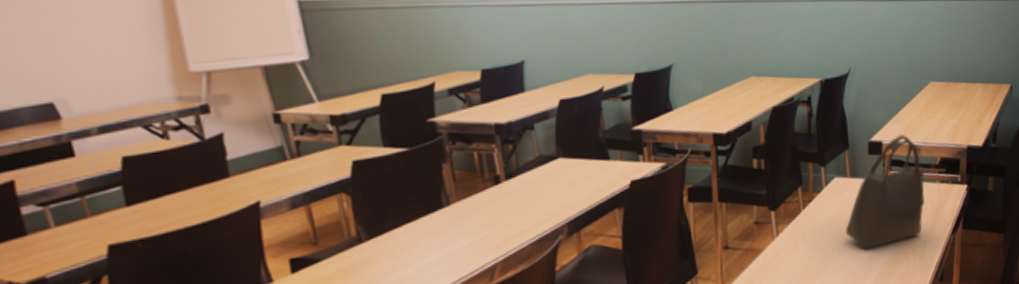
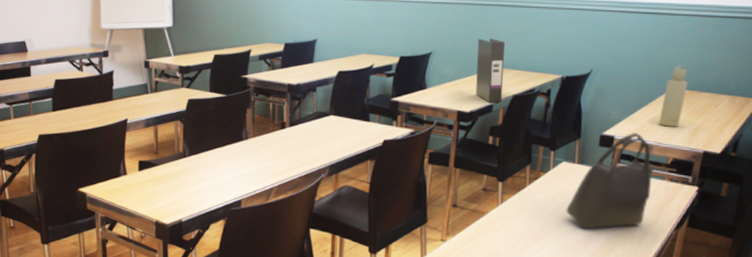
binder: none [723,40,761,120] -> present [476,37,506,103]
bottle: none [922,54,944,125] -> present [659,64,688,127]

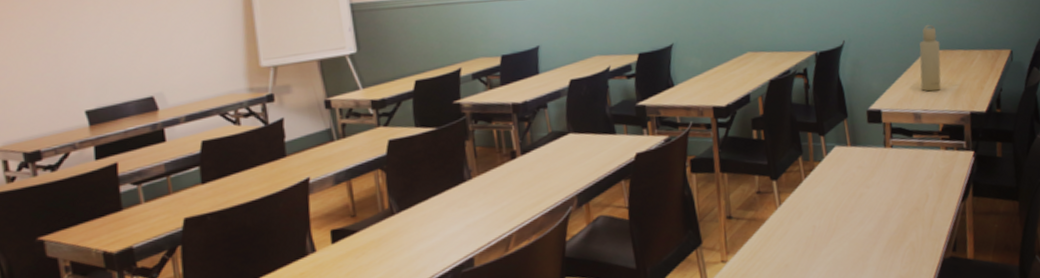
binder: present [476,37,506,103] -> none [720,19,759,93]
handbag: present [566,133,654,229] -> none [848,103,931,218]

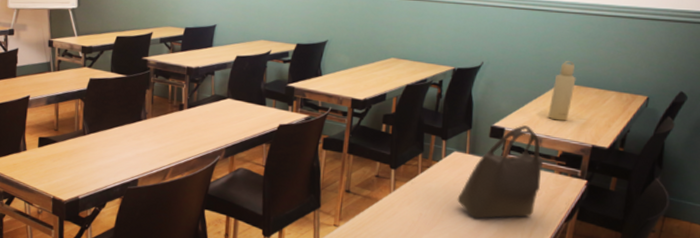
handbag: none [848,103,931,218] -> present [457,125,544,219]

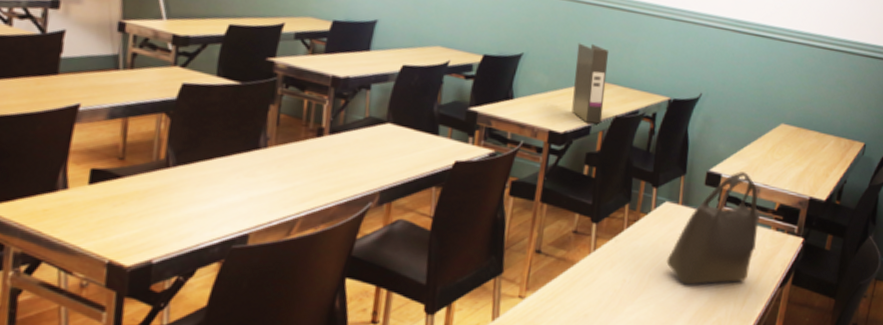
binder: none [369,28,399,92] -> present [572,42,609,124]
bottle: present [548,60,576,121] -> none [767,97,797,168]

